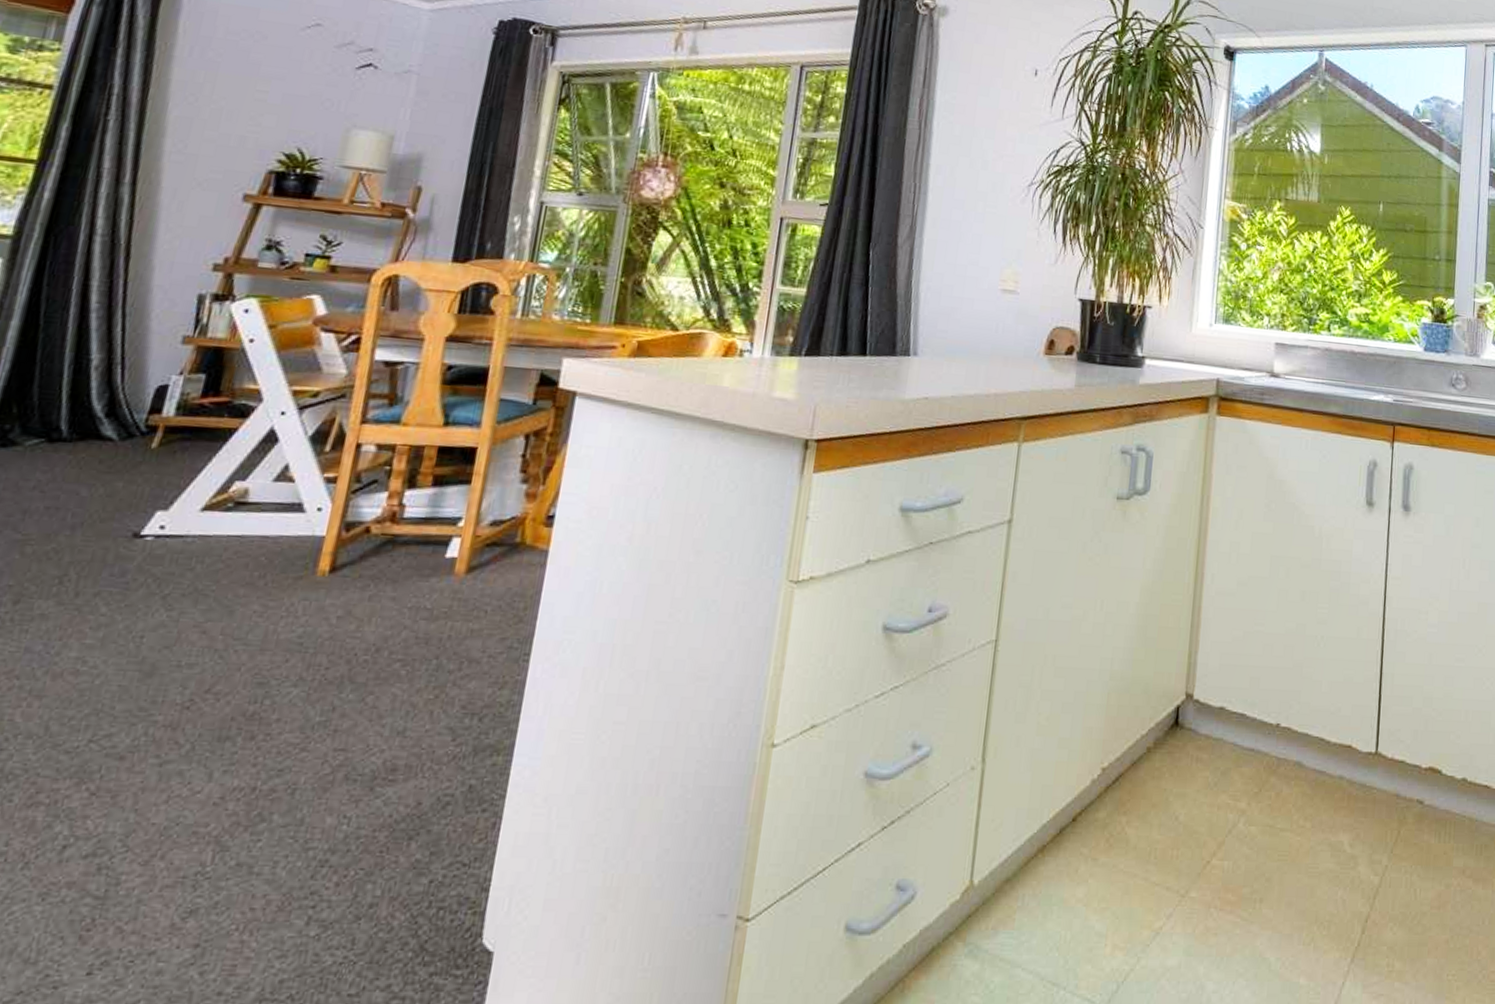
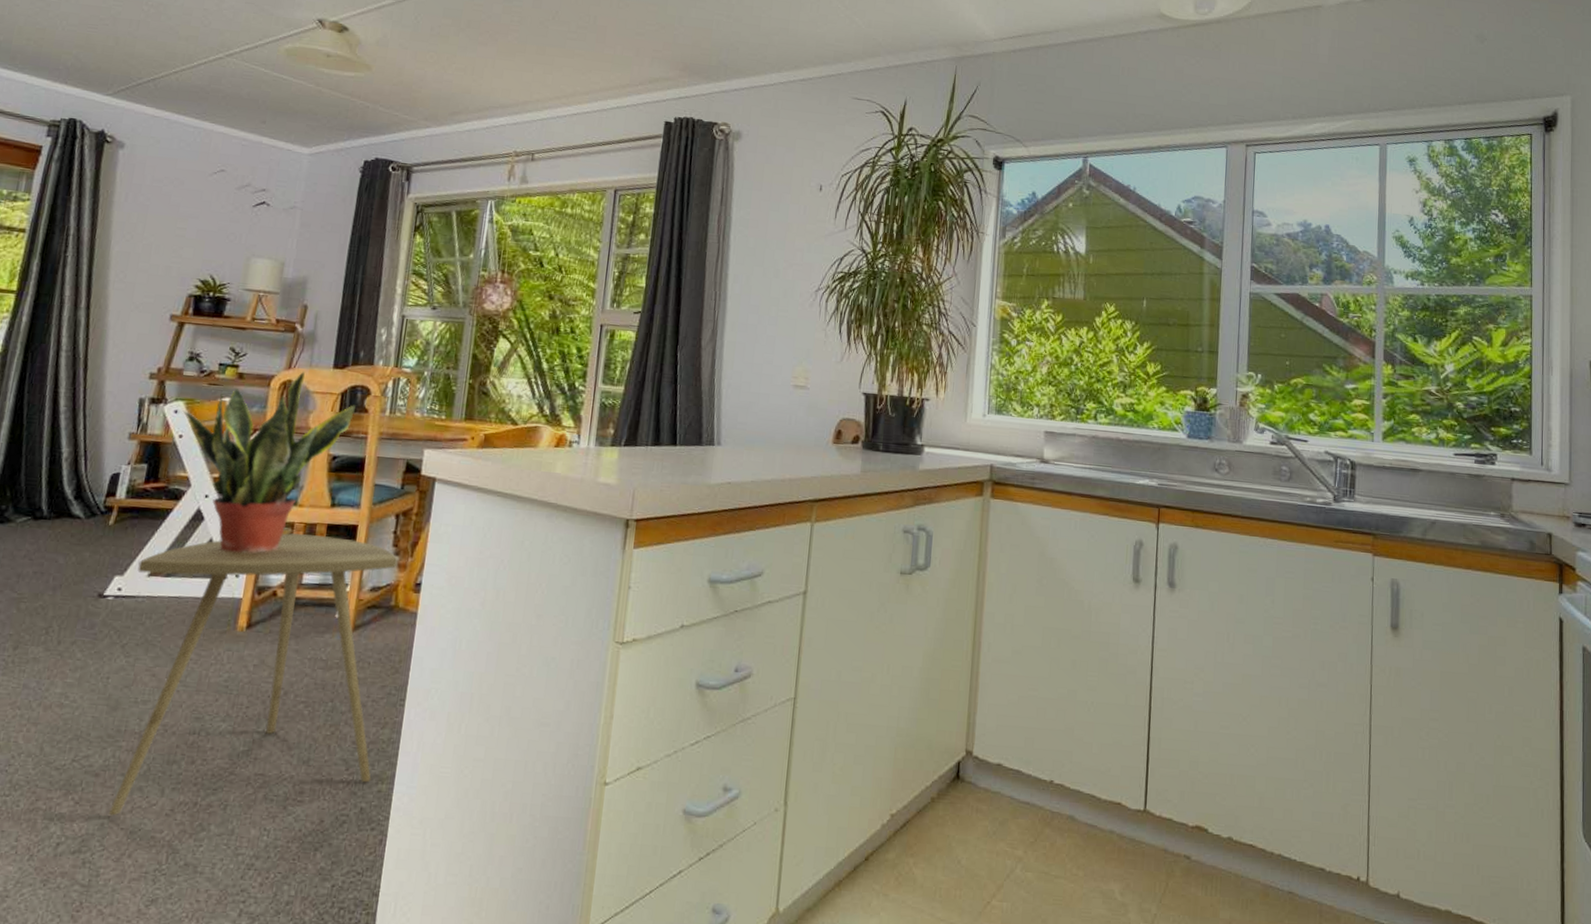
side table: none [135,457,527,809] -> present [108,533,398,816]
potted plant: none [255,265,479,482] -> present [182,371,356,553]

